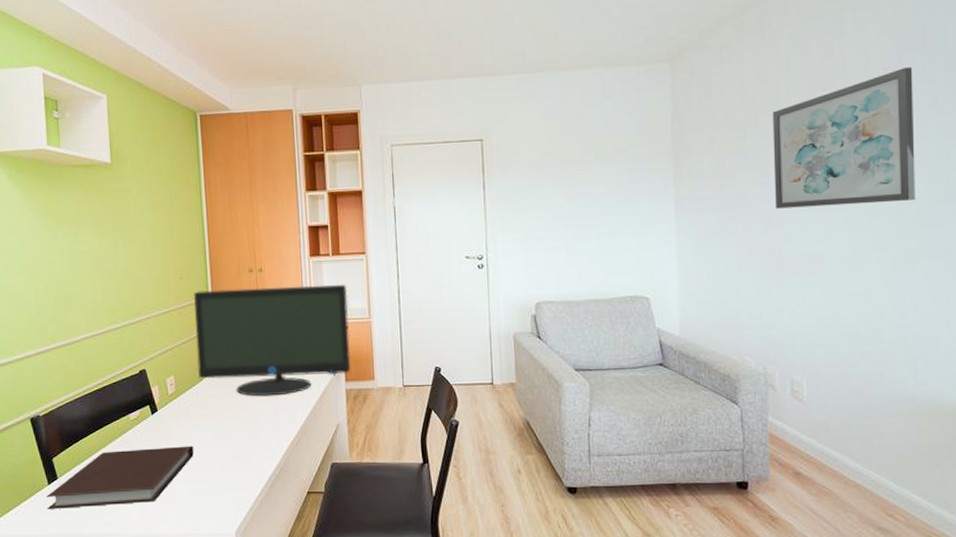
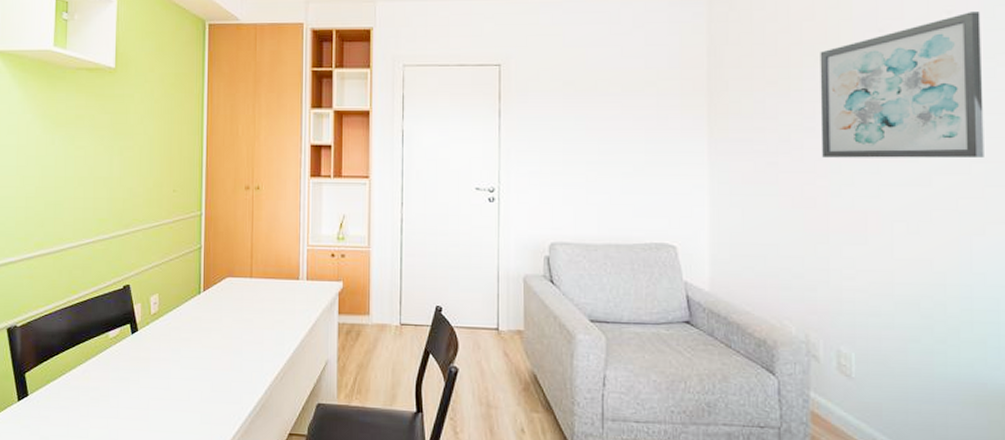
notebook: present [46,446,194,509] -> none [15,370,171,430]
monitor: present [194,285,351,396] -> none [183,206,347,324]

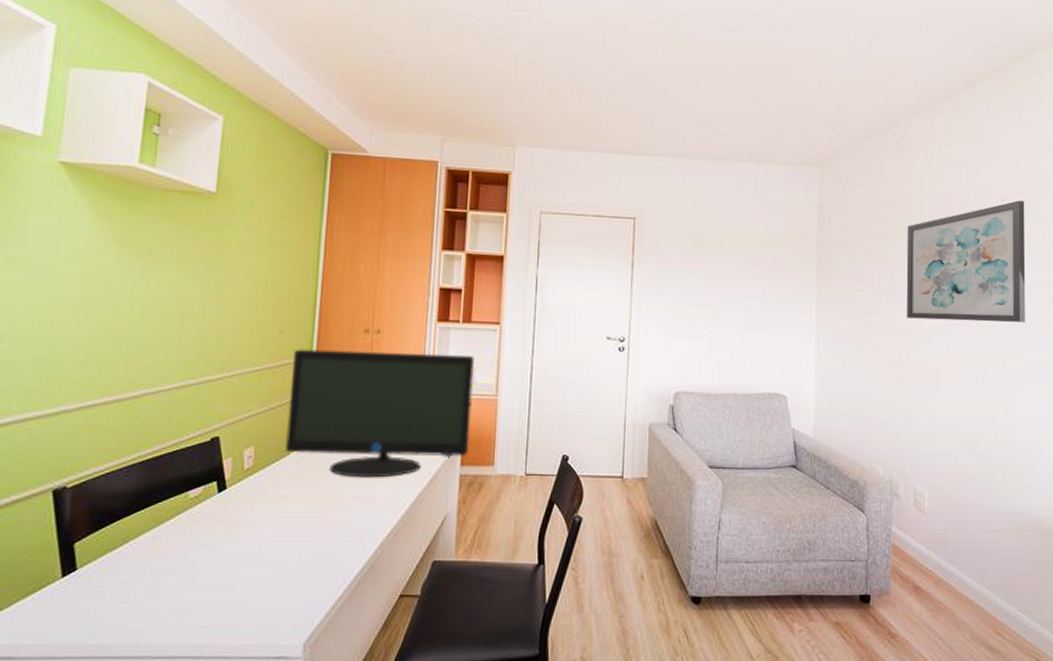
monitor: none [183,206,347,324] -> present [284,349,475,478]

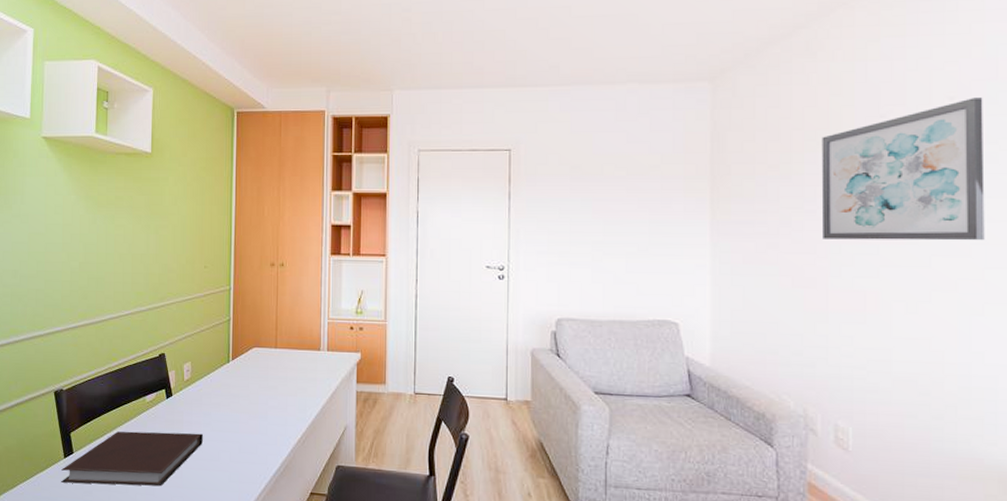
notebook: none [55,533,265,610] -> present [61,431,203,486]
monitor: present [284,349,475,478] -> none [213,281,365,391]

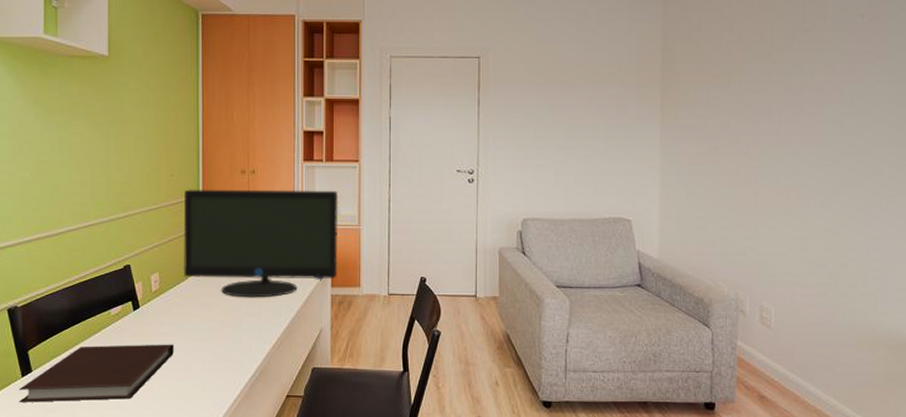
monitor: none [213,281,365,391] -> present [183,189,339,298]
wall art: present [821,97,985,241] -> none [754,16,887,142]

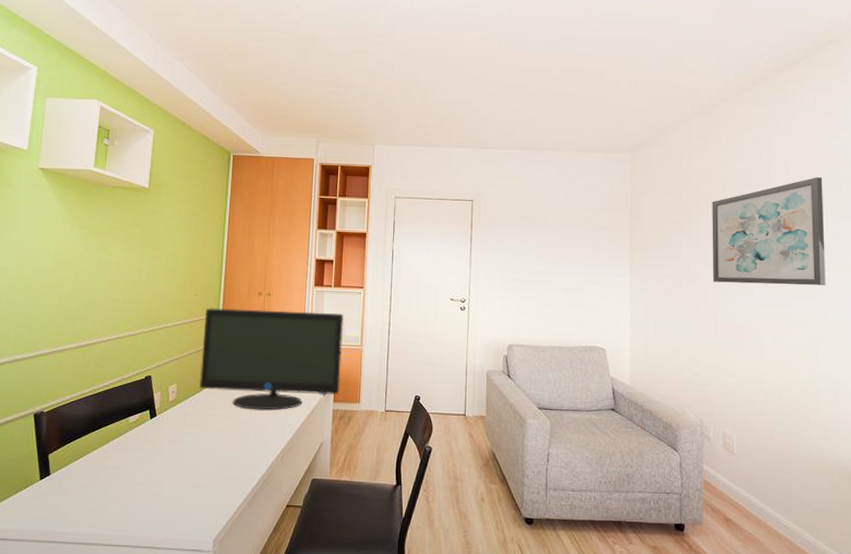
notebook: present [19,344,174,402] -> none [35,451,185,505]
wall art: none [754,16,887,142] -> present [712,177,826,286]

